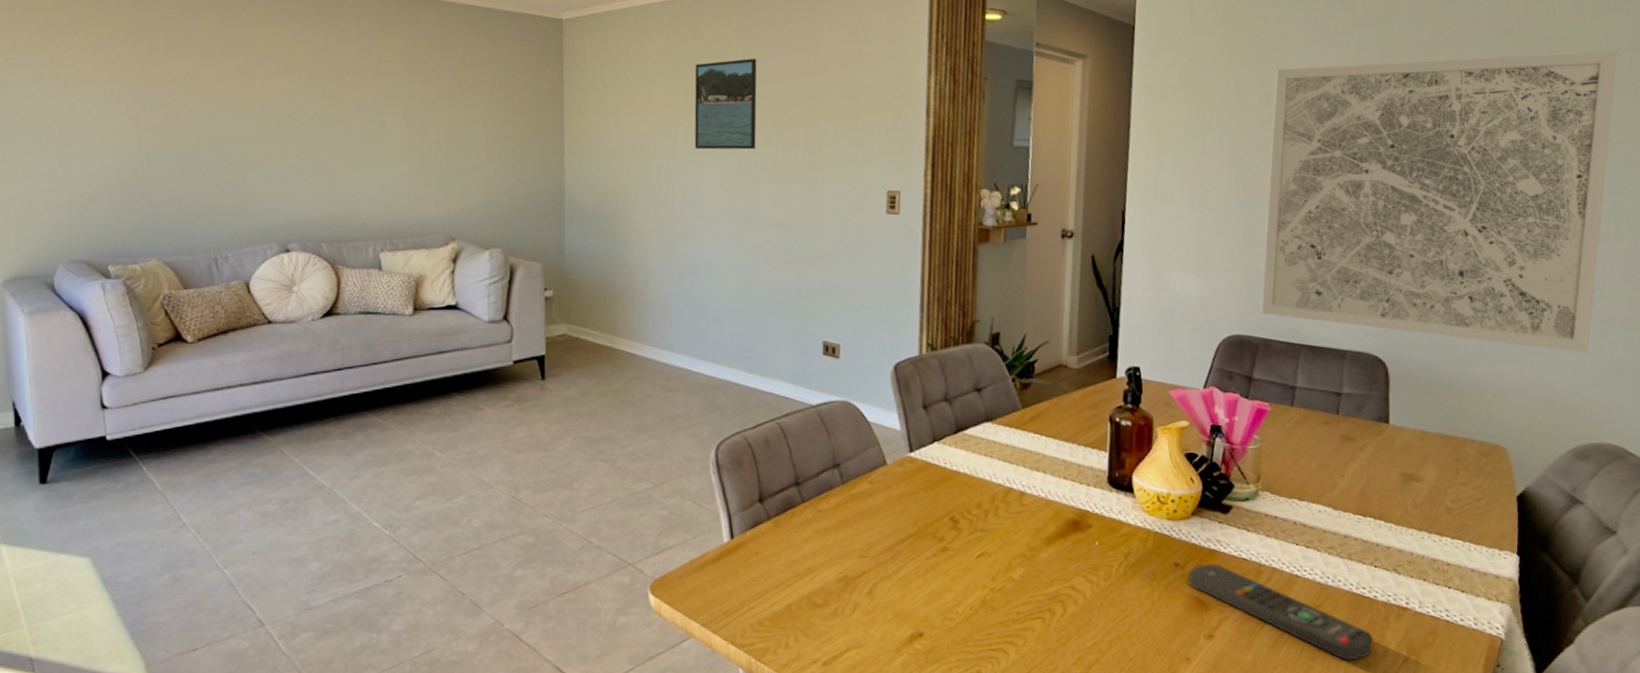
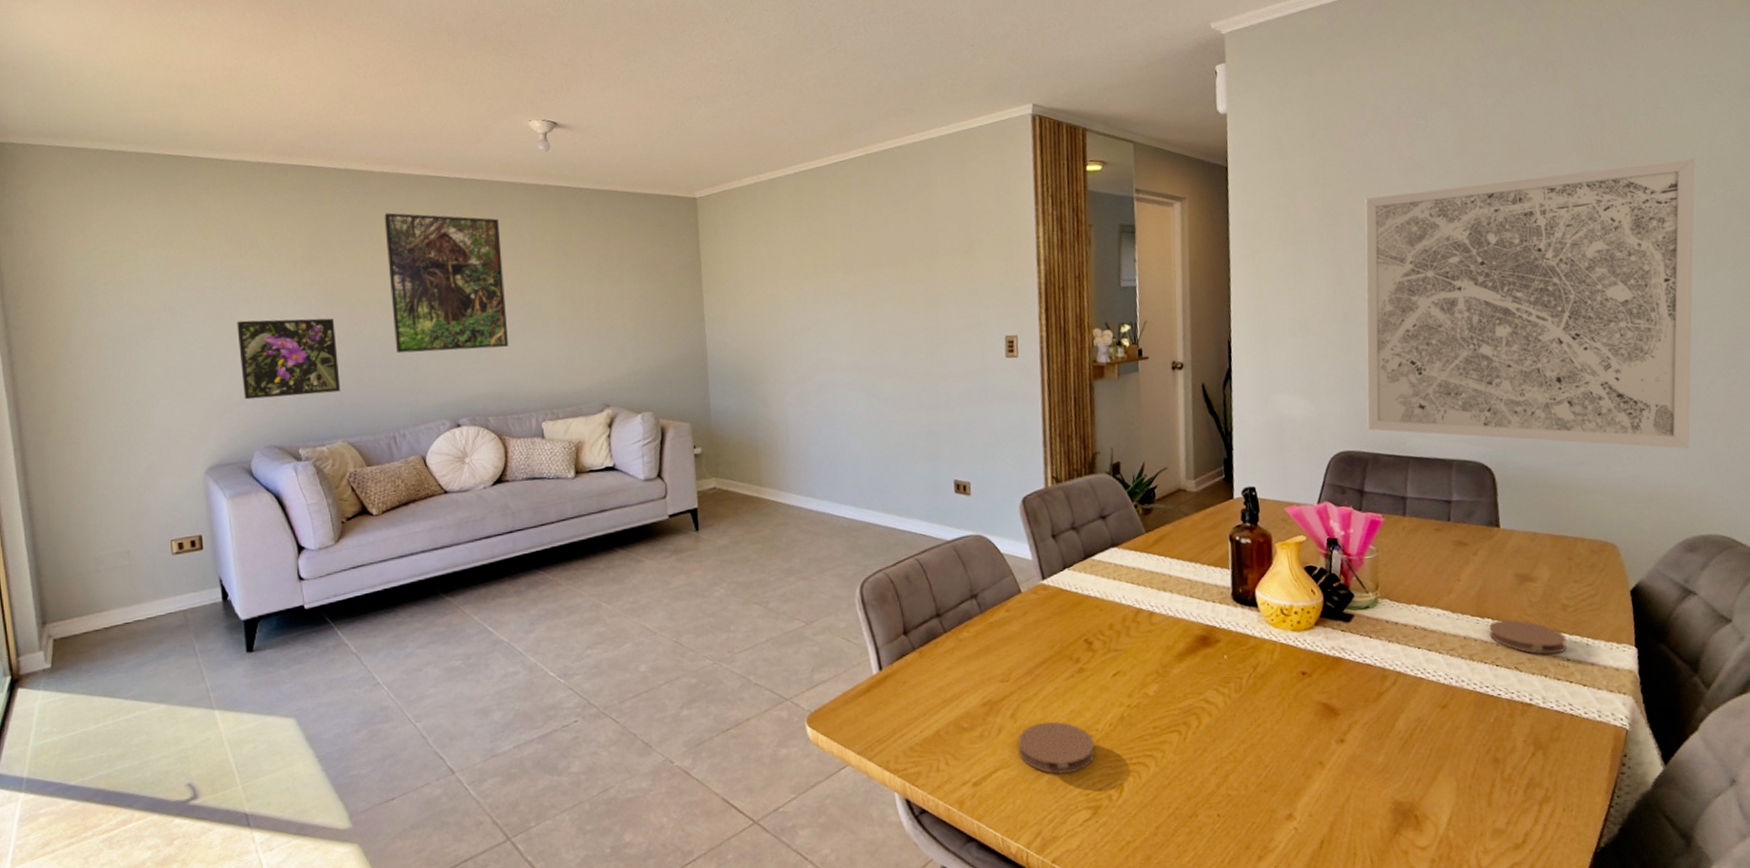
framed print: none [44,120,158,208] -> present [237,318,341,400]
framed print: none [216,12,348,169] -> present [384,212,509,354]
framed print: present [694,58,757,150] -> none [820,221,881,309]
coaster: none [872,601,953,657] -> present [1018,721,1095,775]
remote control: present [1189,563,1374,660] -> none [1316,670,1501,758]
coaster: none [1371,520,1448,558] -> present [1490,620,1567,655]

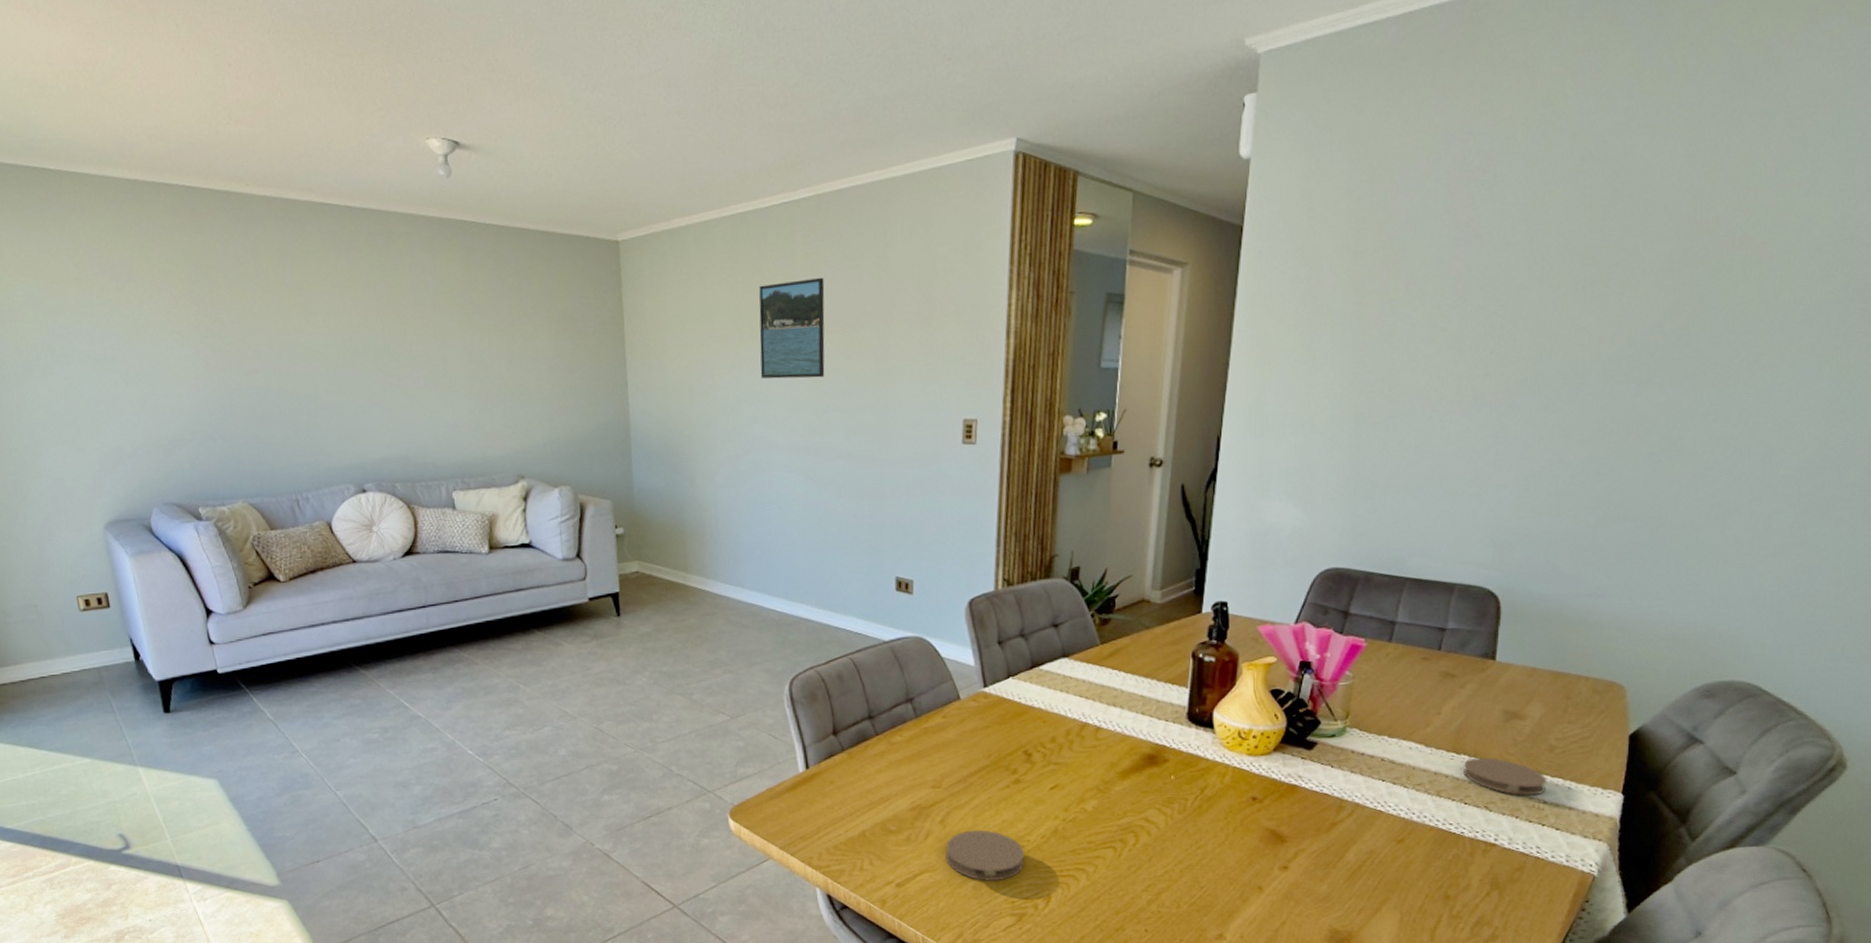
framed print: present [237,318,341,400] -> none [120,363,237,452]
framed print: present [384,212,509,354] -> none [269,245,414,409]
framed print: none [820,221,881,309] -> present [758,277,825,379]
wall art: present [1365,158,1695,449] -> none [1363,236,1820,585]

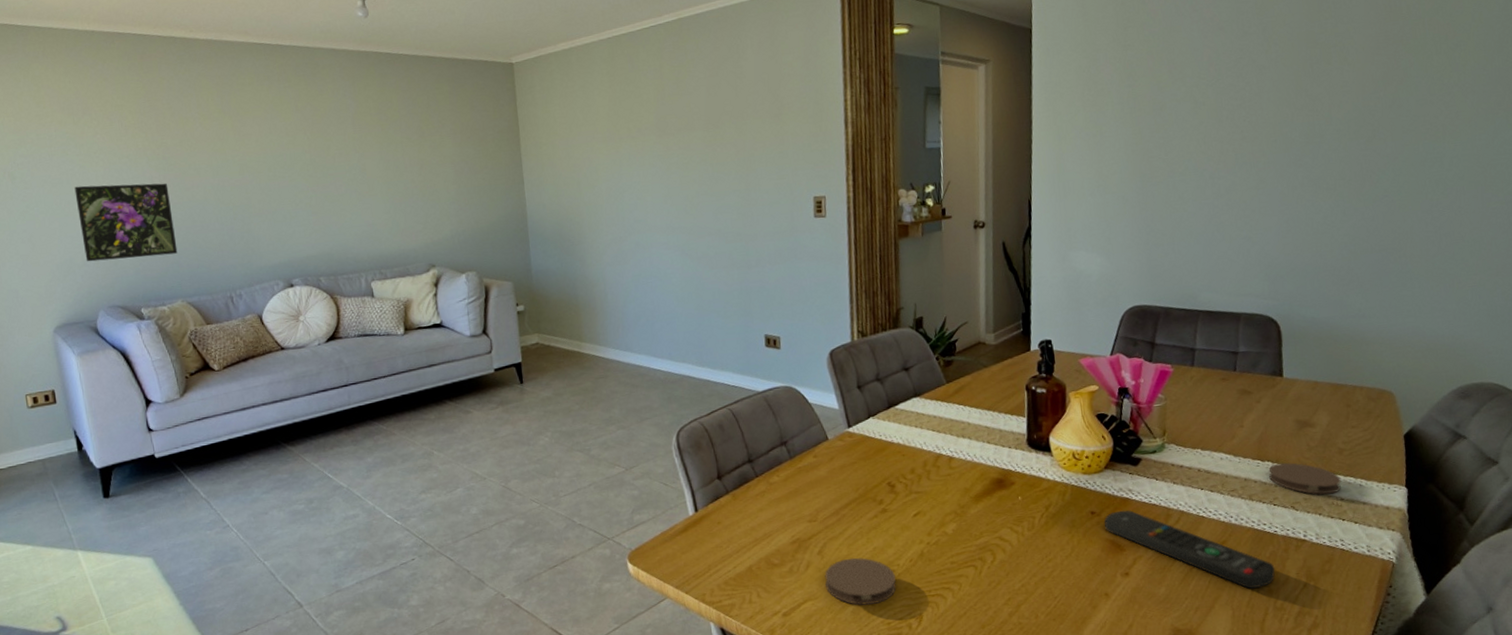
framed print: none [120,363,237,452] -> present [74,183,178,262]
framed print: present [758,277,825,379] -> none [634,85,694,171]
remote control: none [1267,798,1456,893] -> present [1104,510,1275,589]

